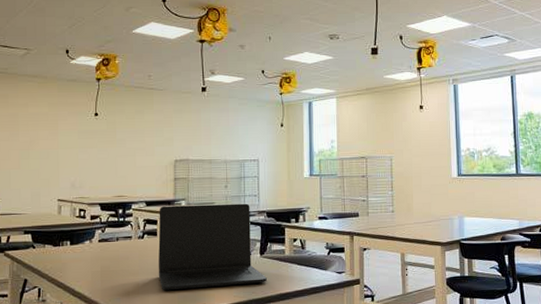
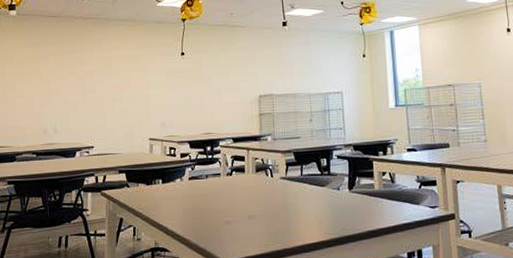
laptop: present [158,203,267,291] -> none [246,137,357,229]

